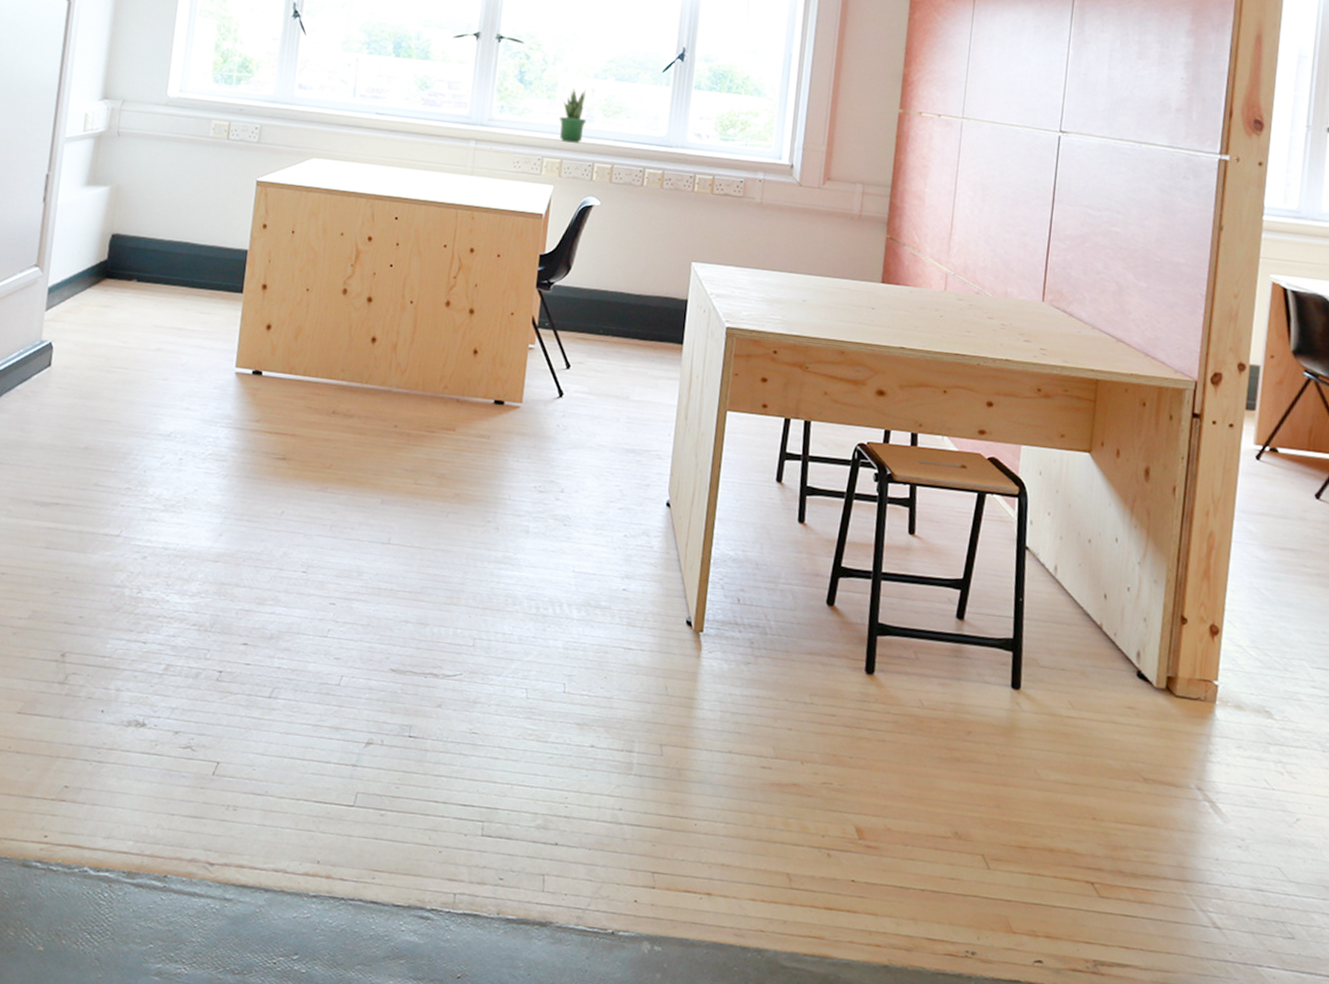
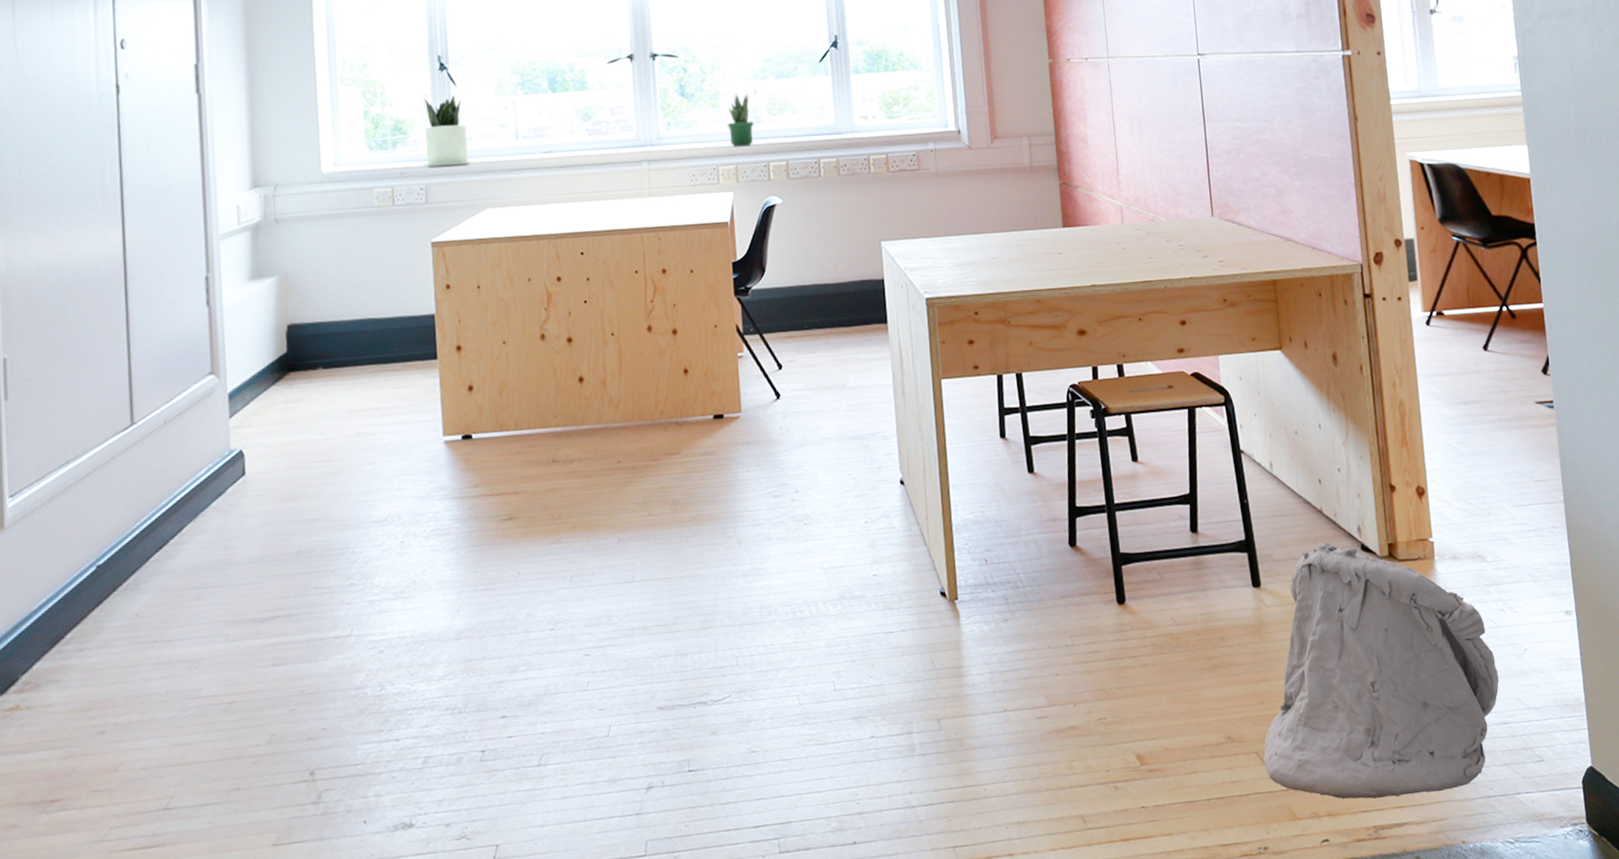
planter: none [262,42,309,114] -> present [423,94,473,169]
bag: none [988,659,1263,944] -> present [1263,542,1500,799]

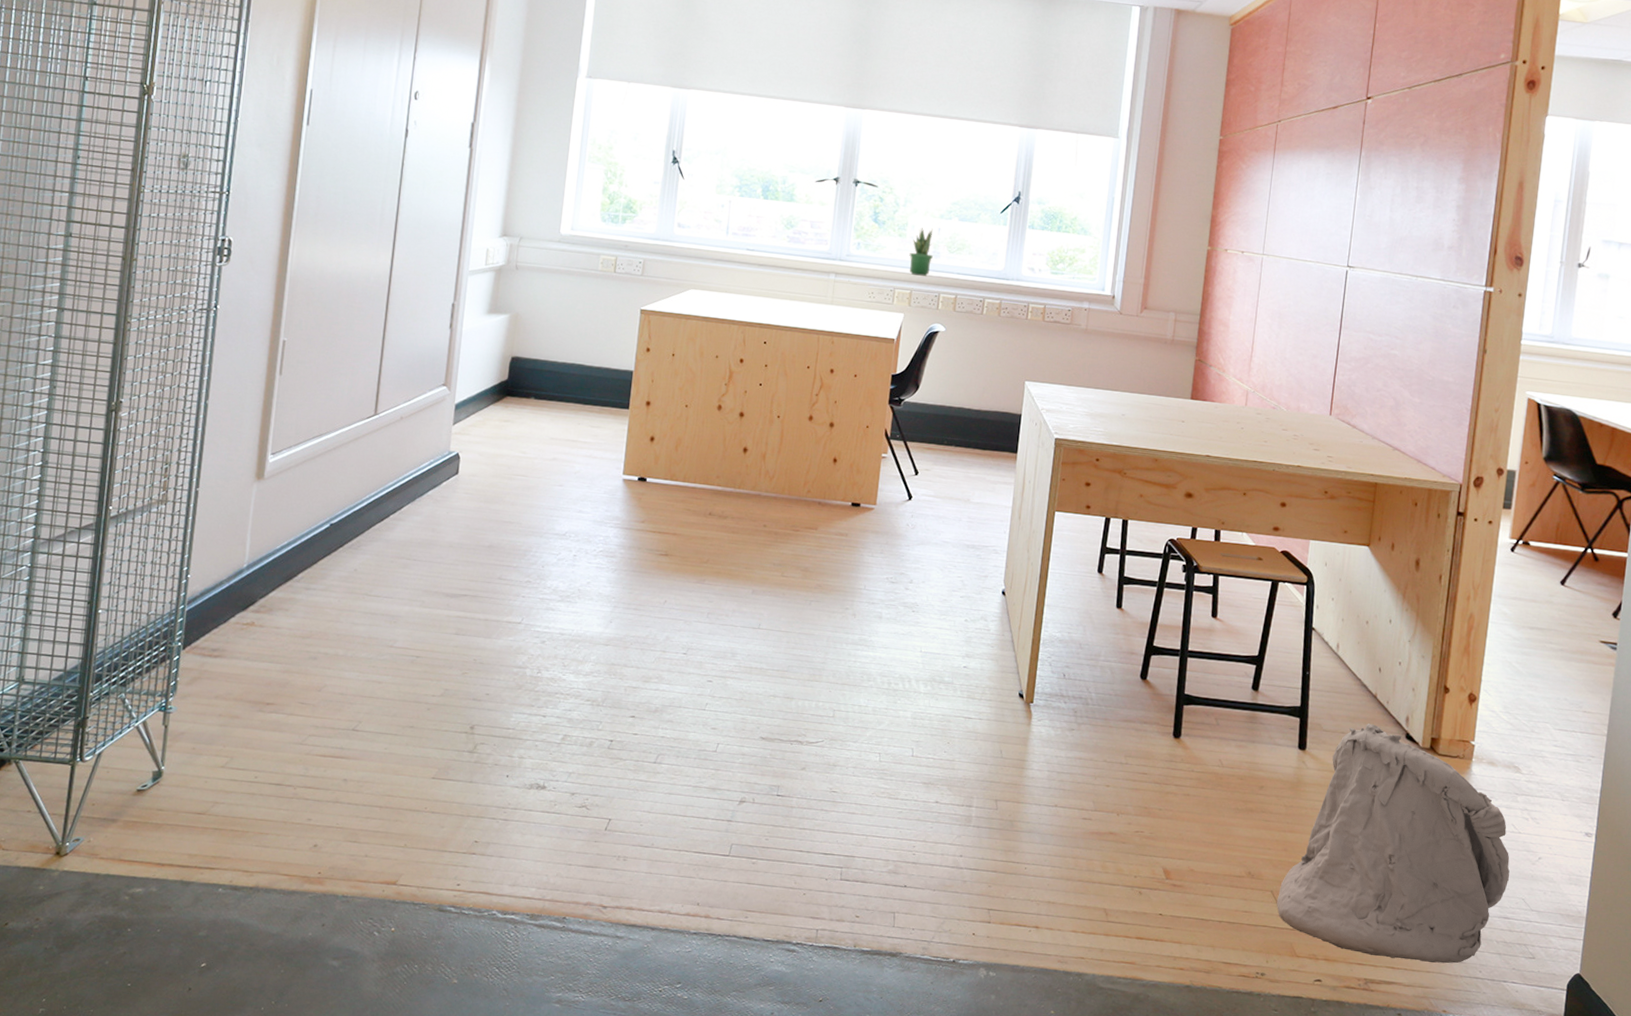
planter: present [423,94,473,169] -> none [645,185,687,250]

